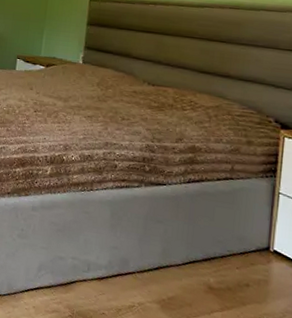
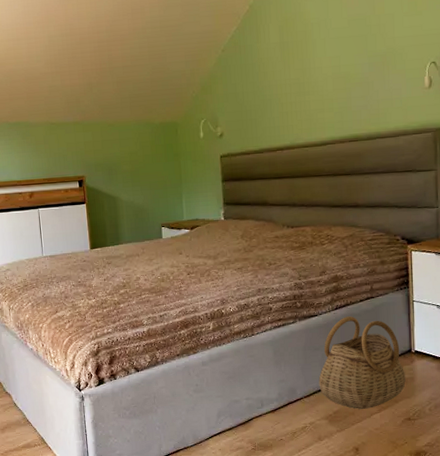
basket: none [155,193,259,305] -> present [318,316,406,410]

